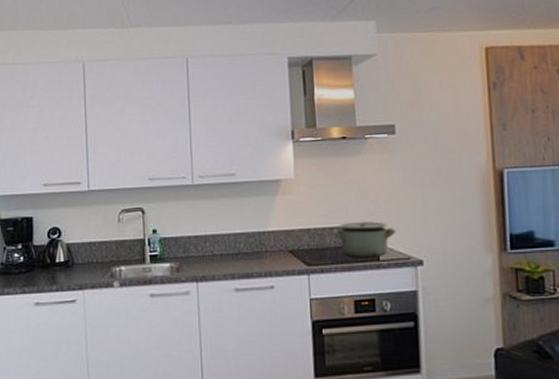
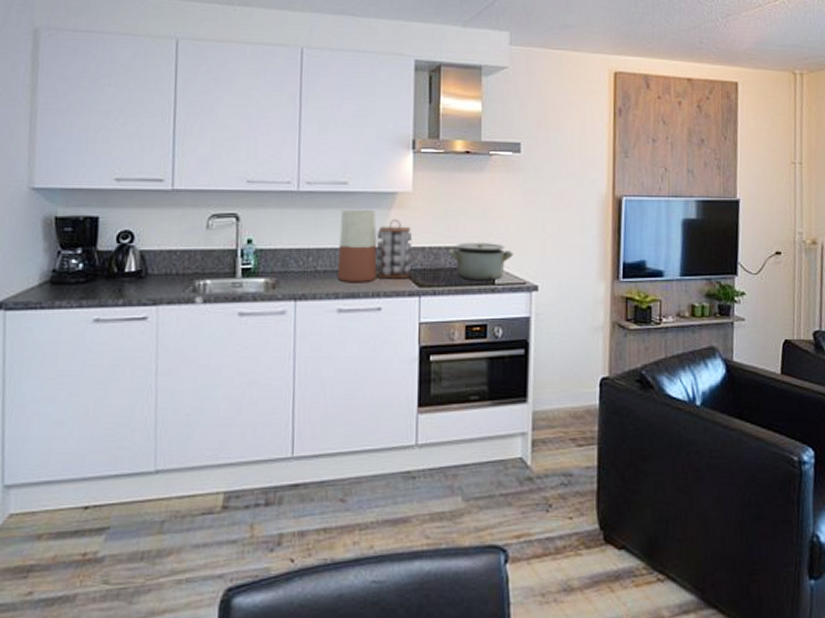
vase: none [231,197,268,265] -> present [338,209,377,283]
spice rack: none [264,204,299,260] -> present [376,219,411,279]

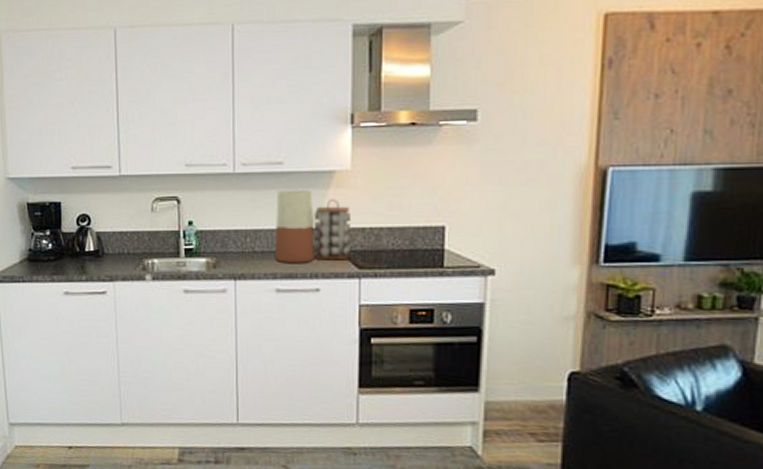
saucepan: present [449,243,514,281] -> none [391,223,466,264]

